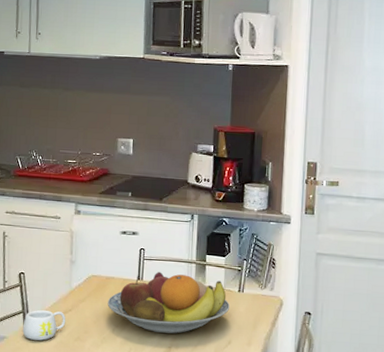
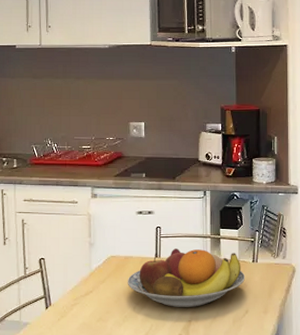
mug: present [22,309,66,341] -> none [45,293,88,324]

